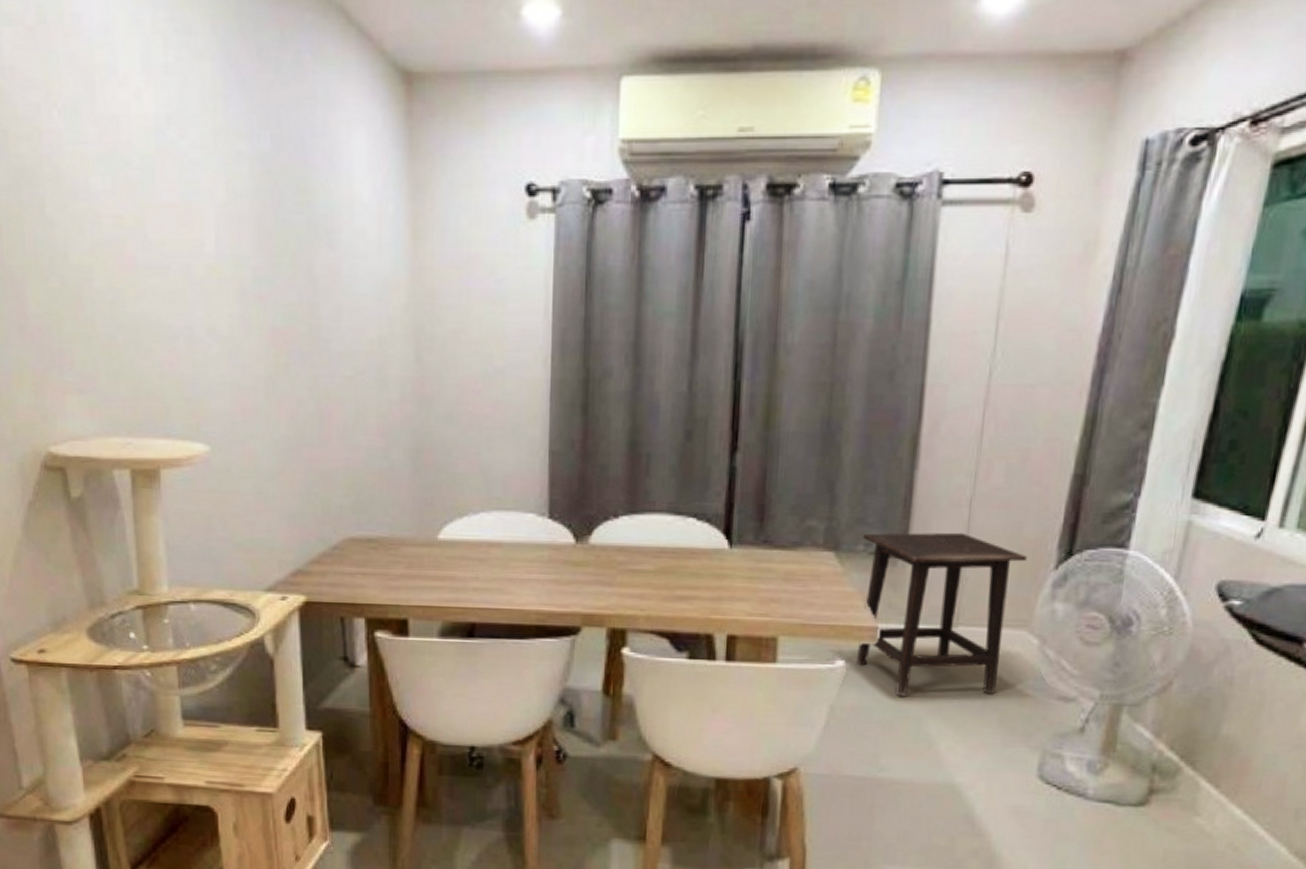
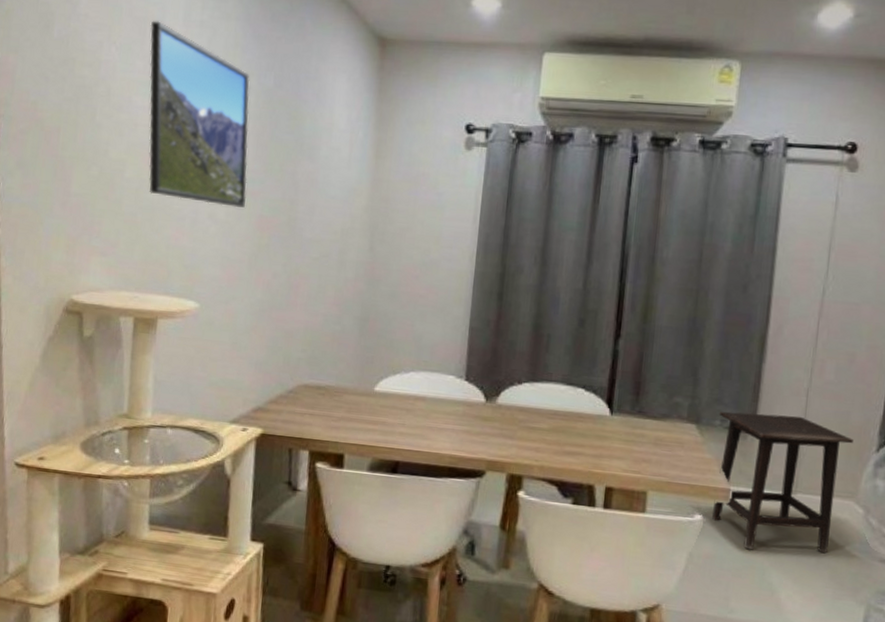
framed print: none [99,69,253,319] -> present [149,21,250,208]

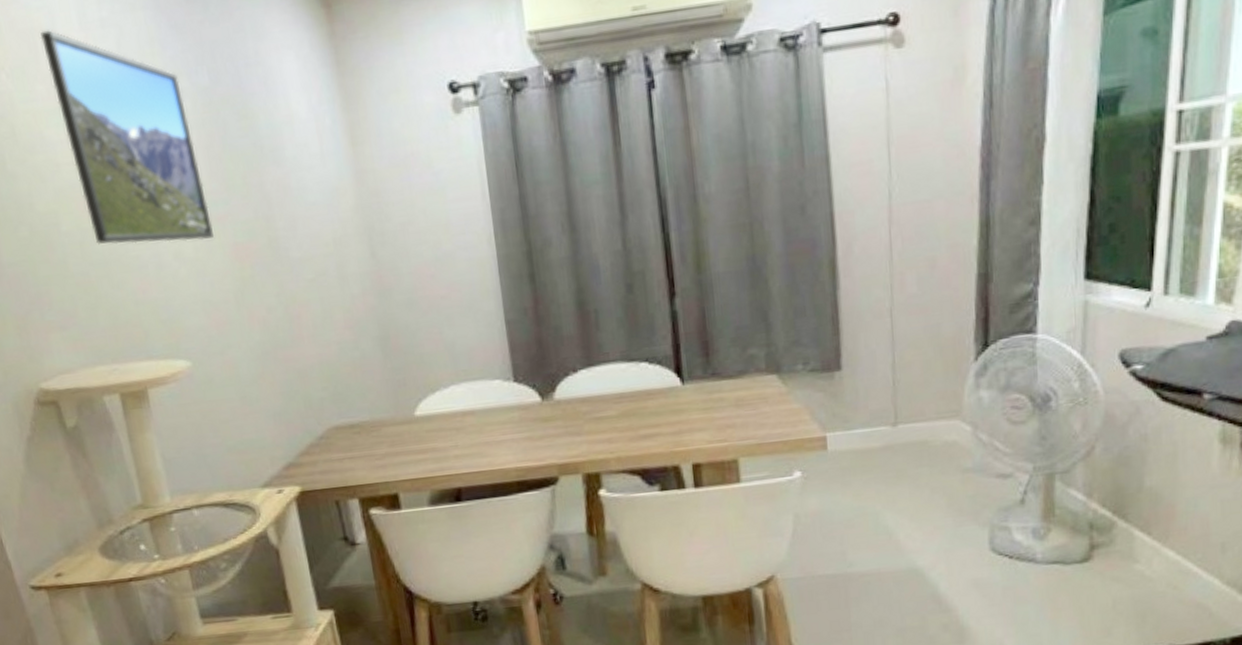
side table: present [711,411,853,554] -> none [799,340,948,497]

